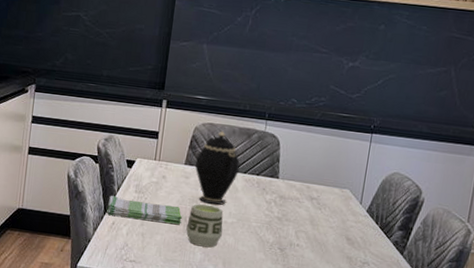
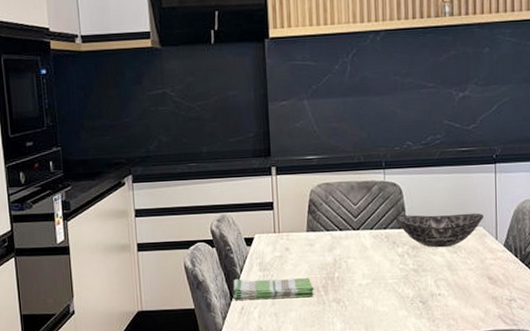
cup: present [186,204,224,248] -> none [320,270,359,316]
teapot: present [195,131,241,205] -> none [317,189,366,269]
bowl: none [269,165,352,203] -> present [395,213,483,247]

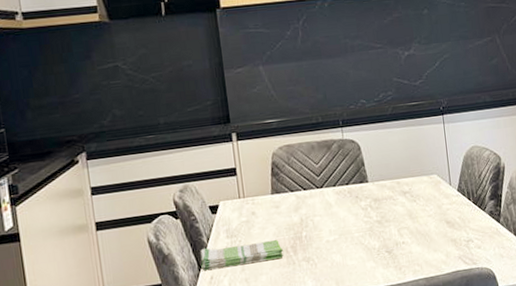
bowl: present [395,213,483,247] -> none [356,162,437,199]

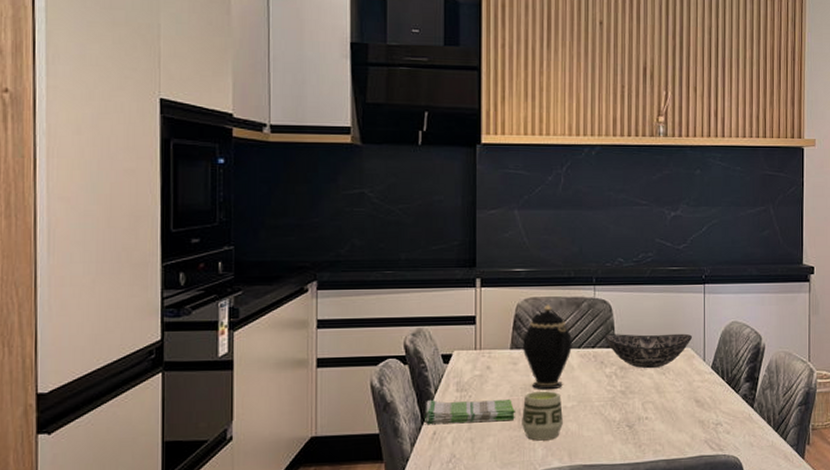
teapot: none [281,150,328,228] -> present [522,304,573,390]
cup: none [289,228,328,275] -> present [522,391,563,441]
bowl: none [356,162,437,199] -> present [604,333,692,368]

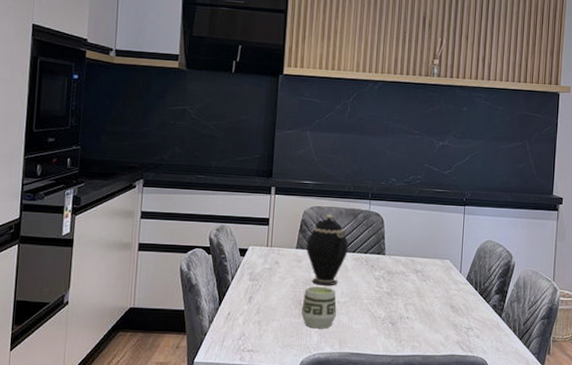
dish towel: present [425,399,515,425] -> none [221,285,297,309]
bowl: present [604,333,692,368] -> none [375,242,451,275]

